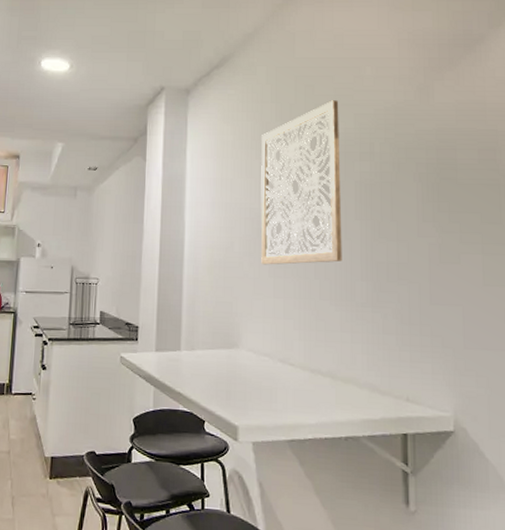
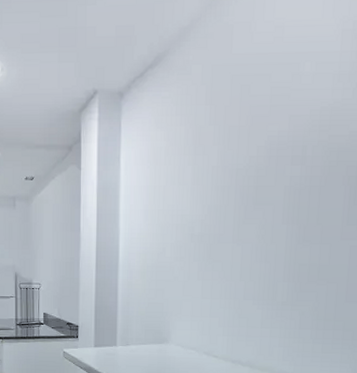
wall art: present [261,100,342,265] -> none [191,101,275,269]

